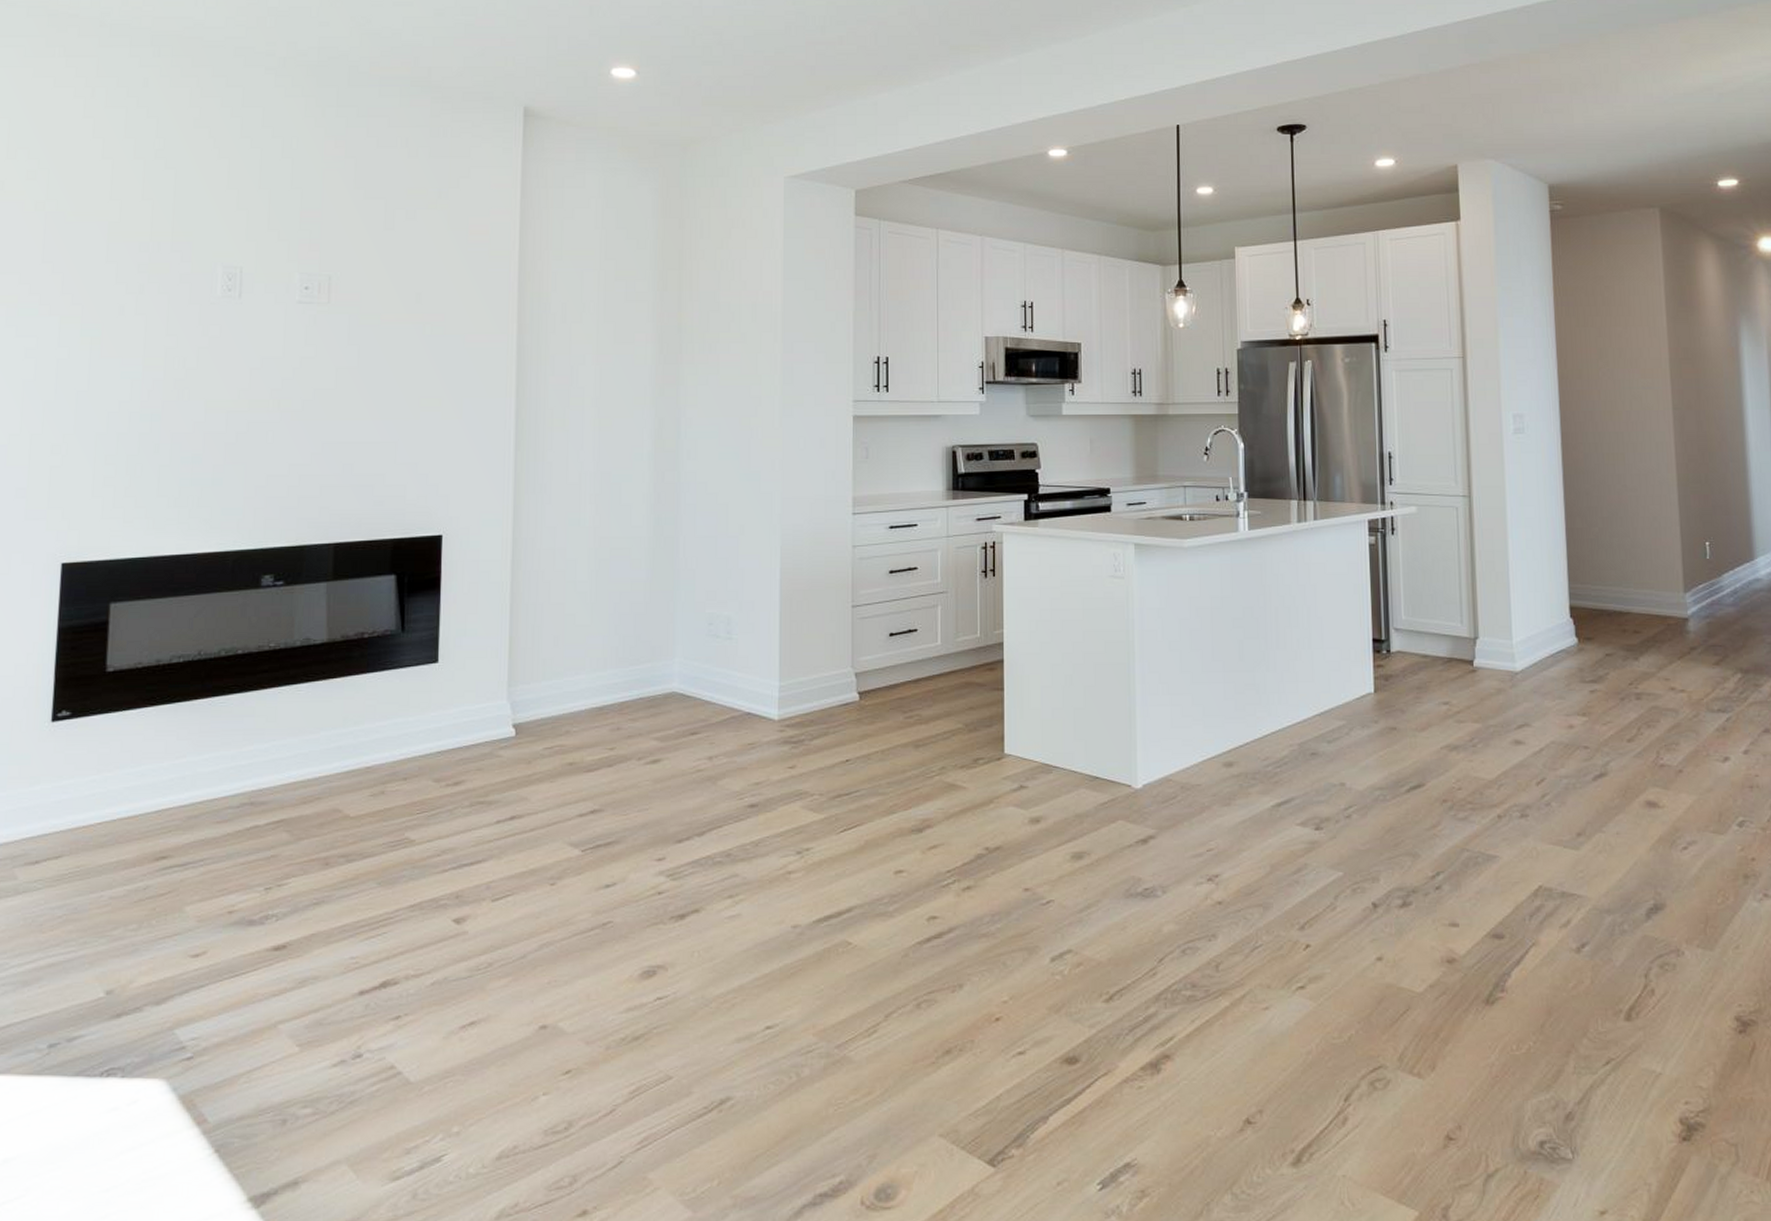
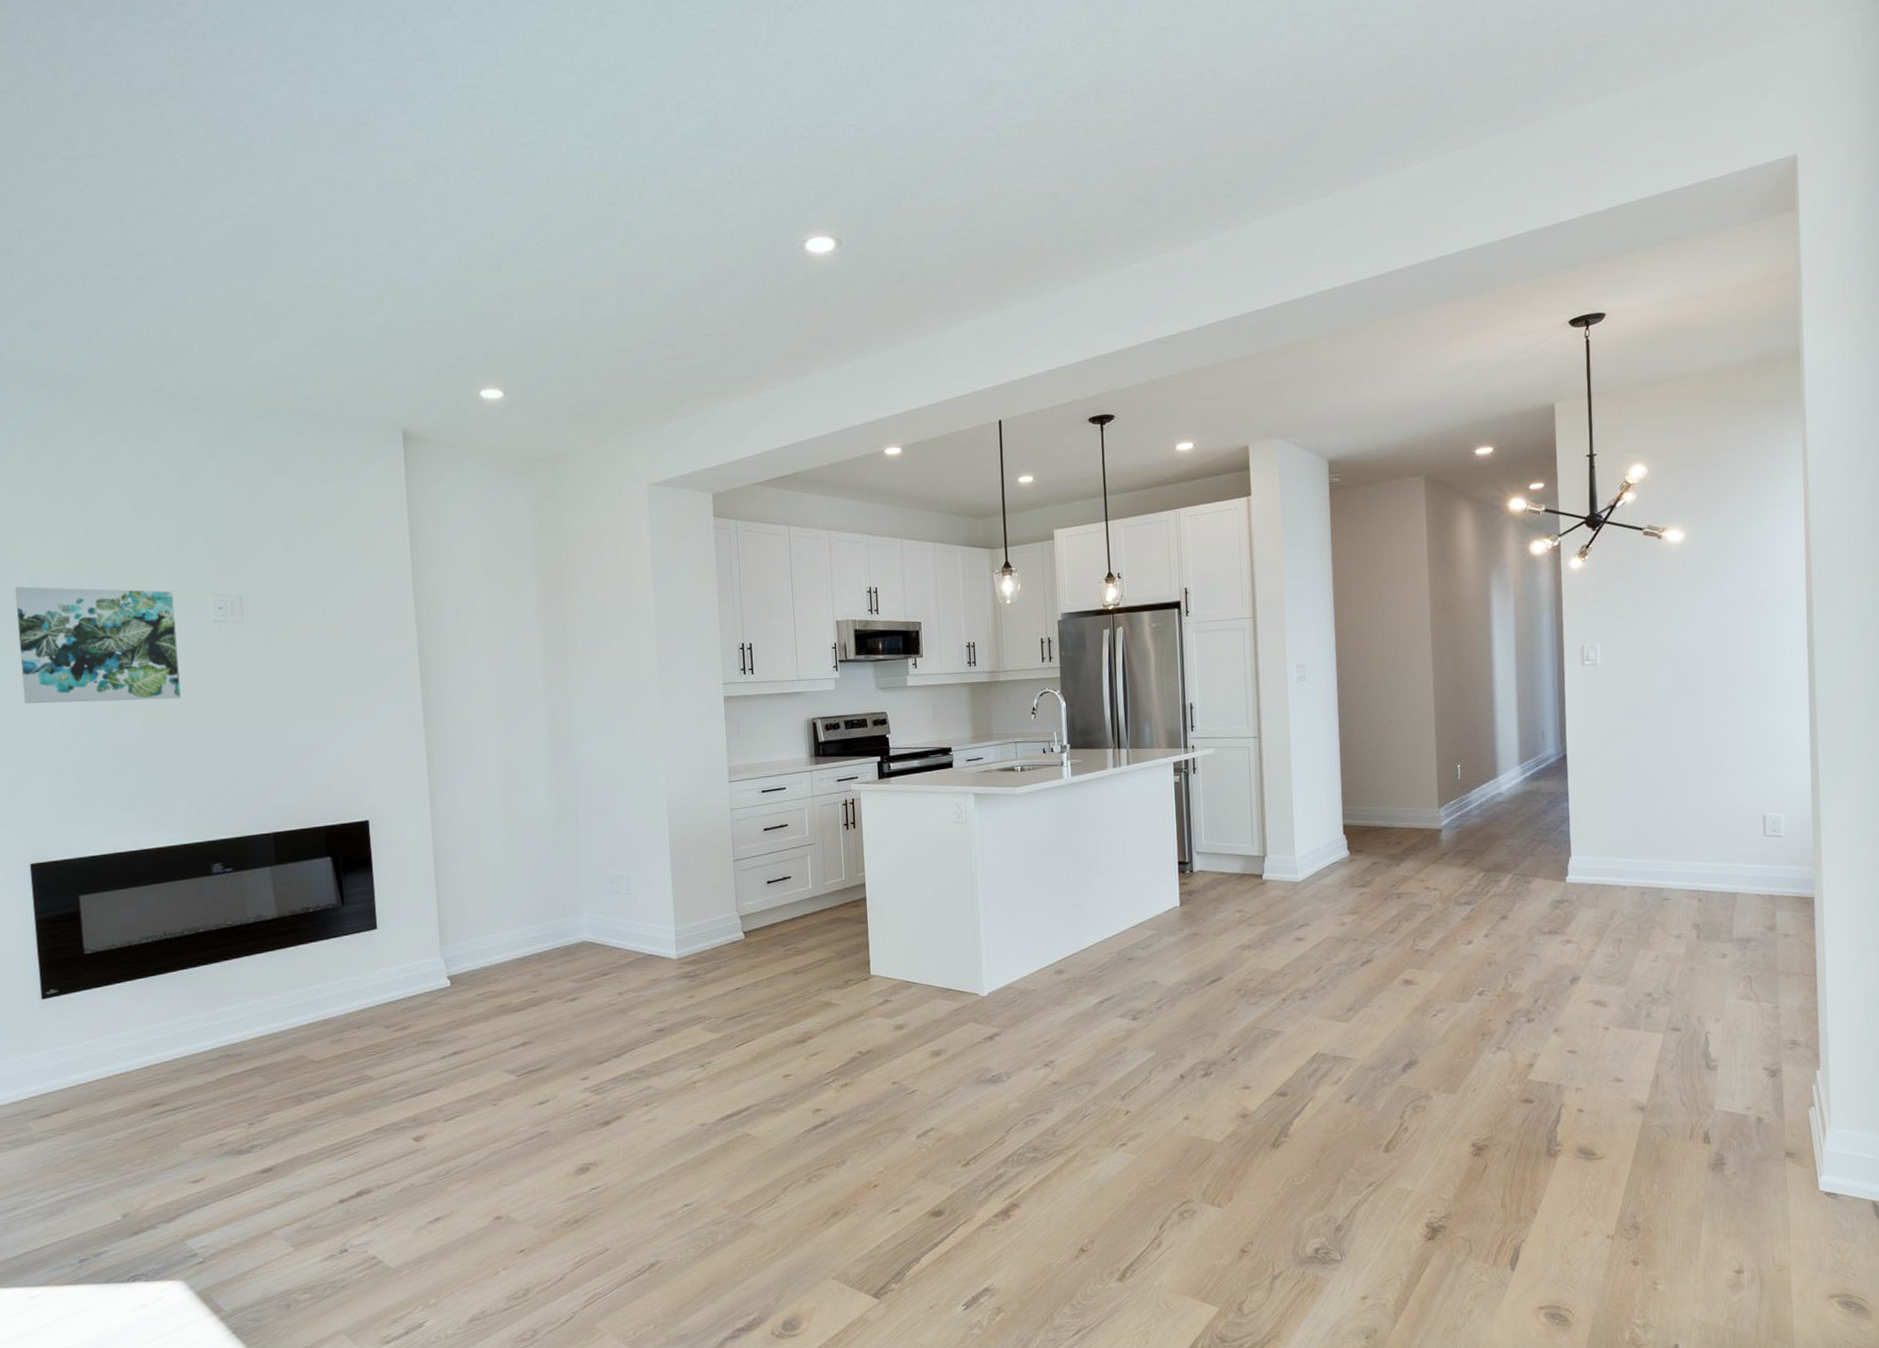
wall art: none [81,254,257,385] -> present [14,586,181,704]

